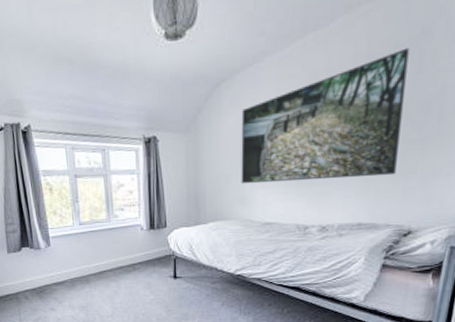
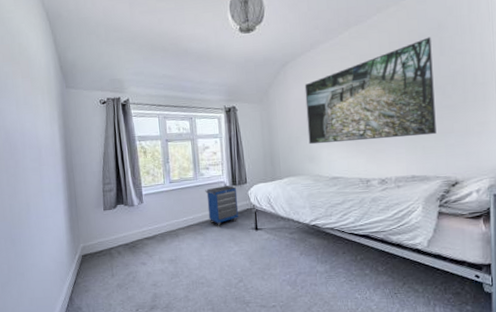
cabinet: none [119,229,157,273] -> present [205,186,239,226]

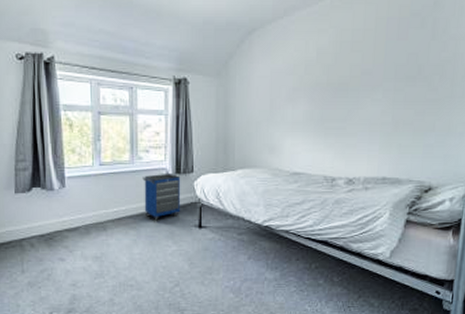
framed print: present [304,36,436,145] -> none [270,15,424,132]

